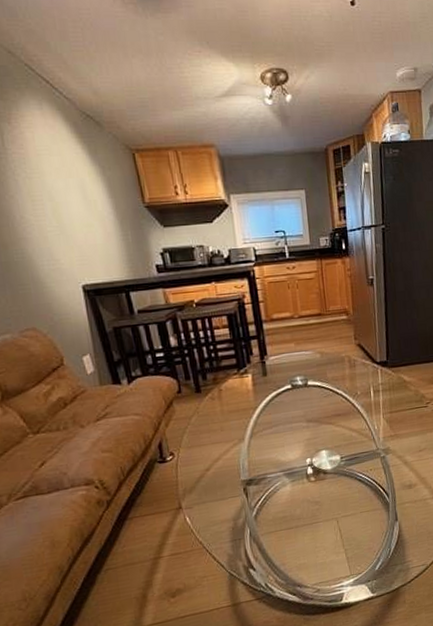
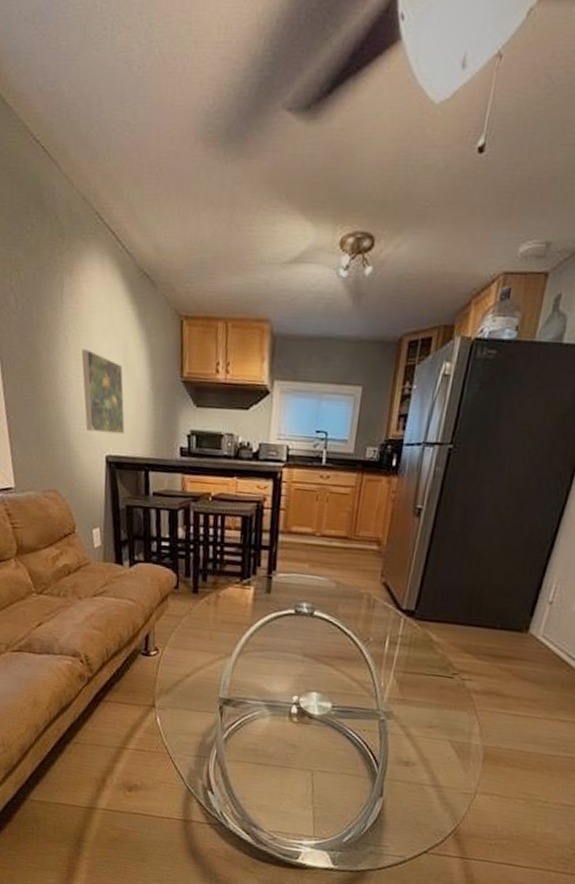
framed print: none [36,190,97,266] -> present [81,349,125,435]

